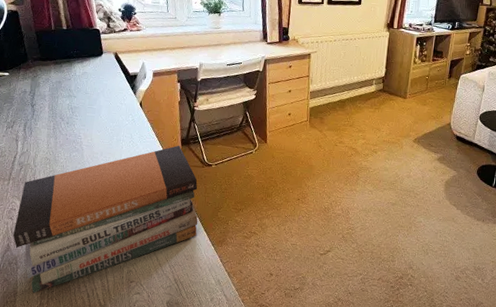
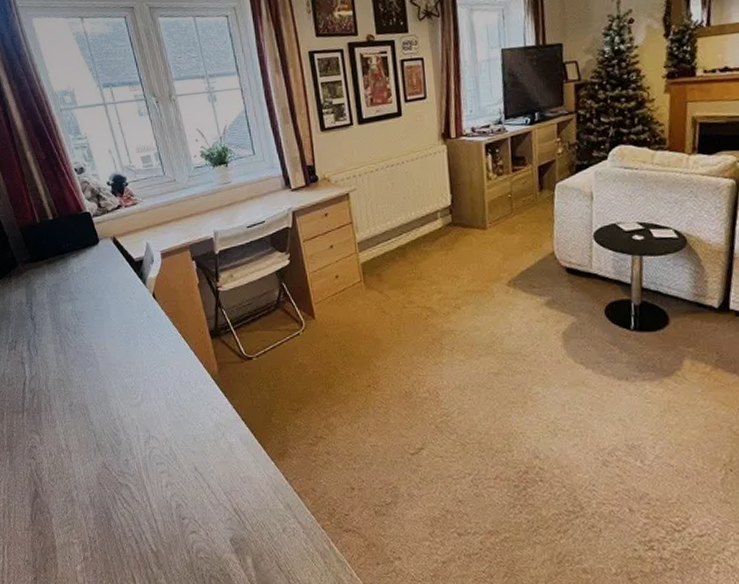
book stack: present [13,145,198,293] -> none [39,339,250,546]

